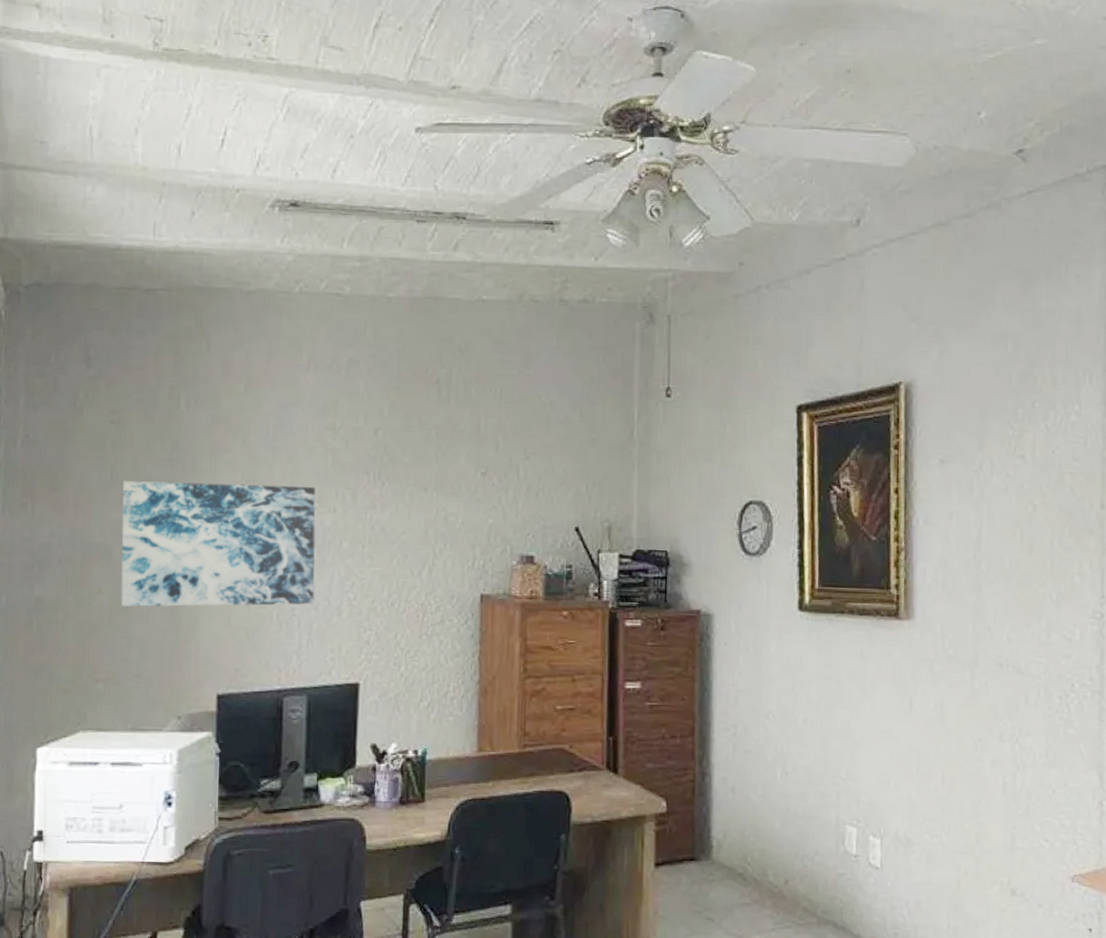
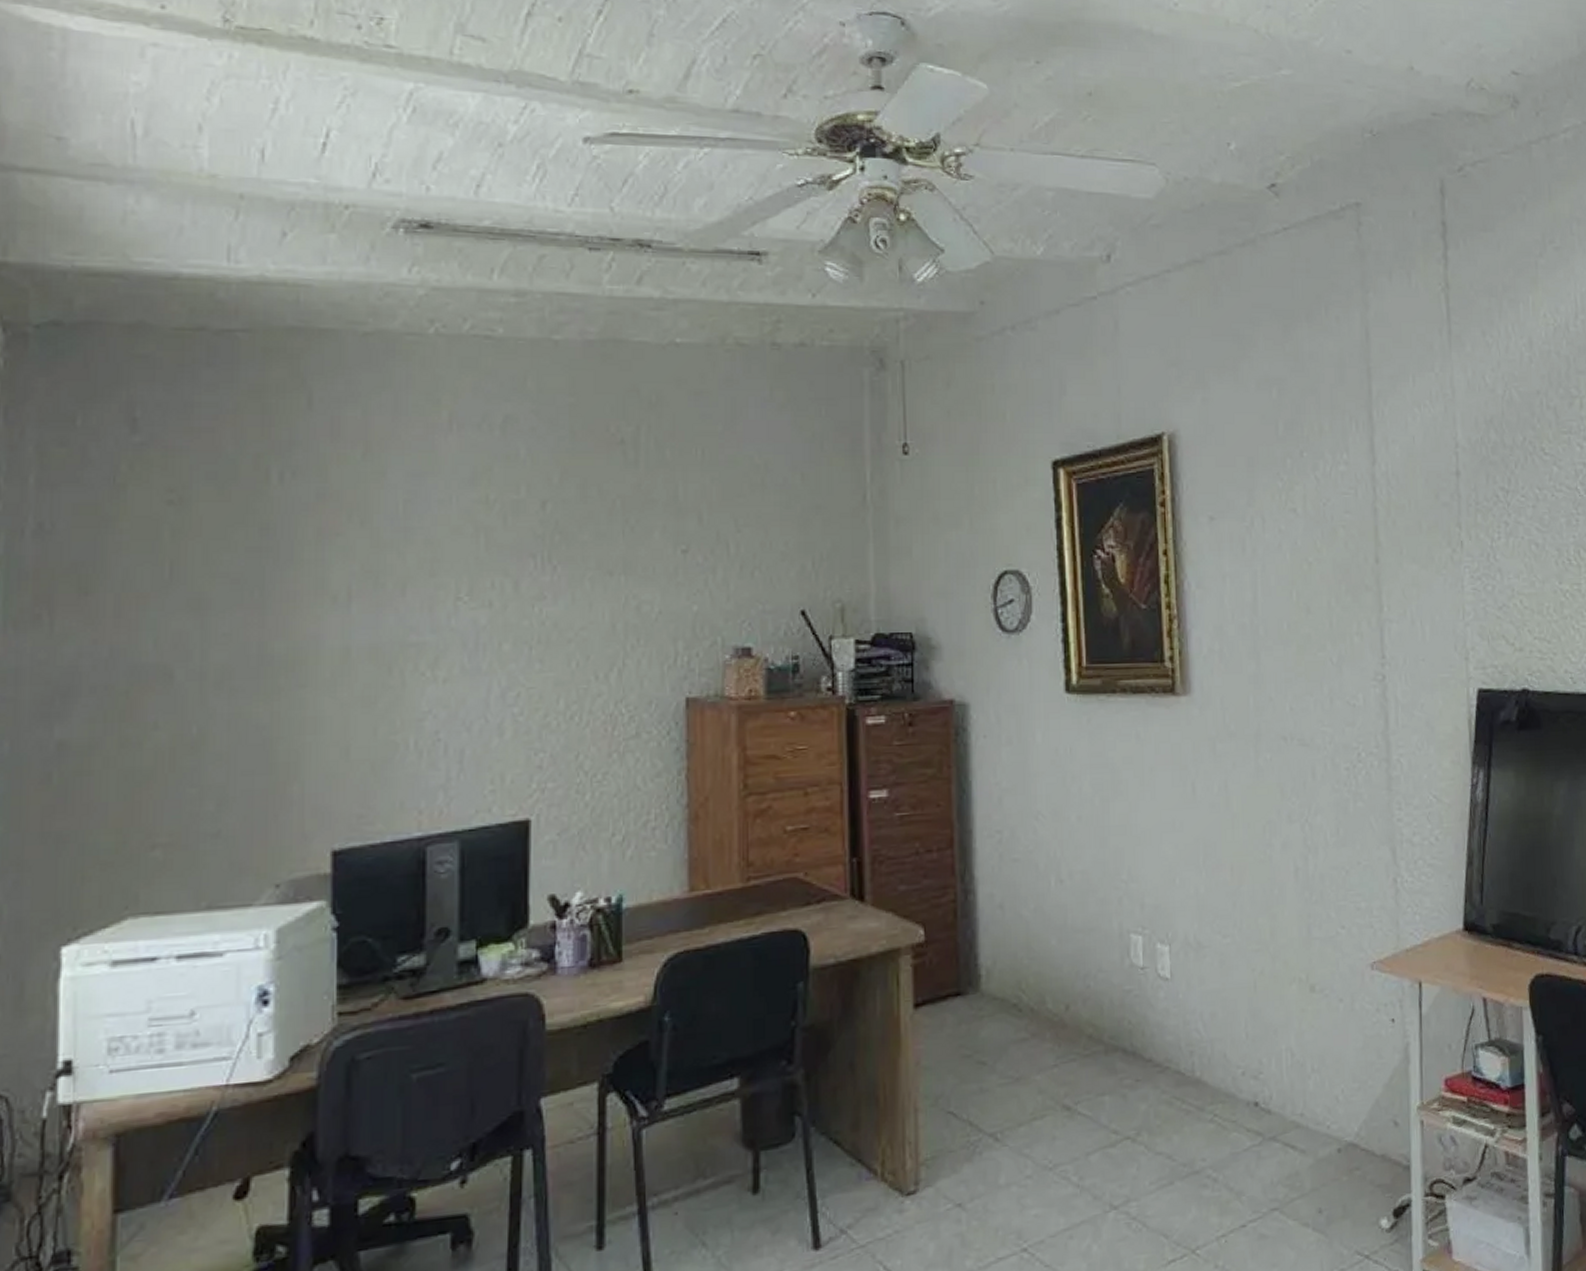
wall art: present [121,481,316,607] -> none [187,575,466,745]

